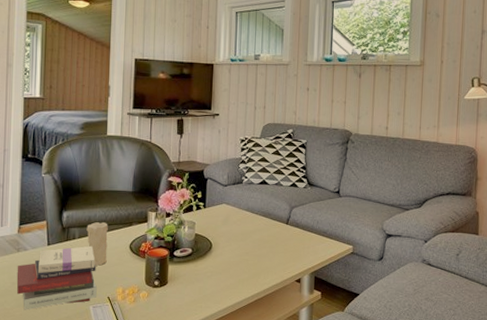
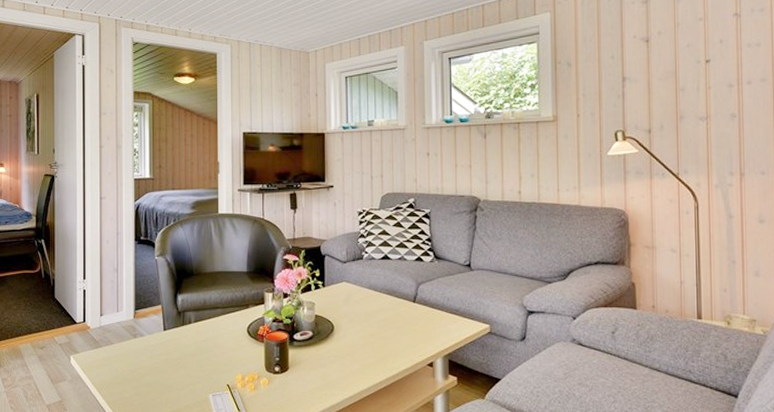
books: present [16,245,97,310] -> none [134,330,215,399]
candle: present [86,222,108,266] -> none [202,305,224,351]

